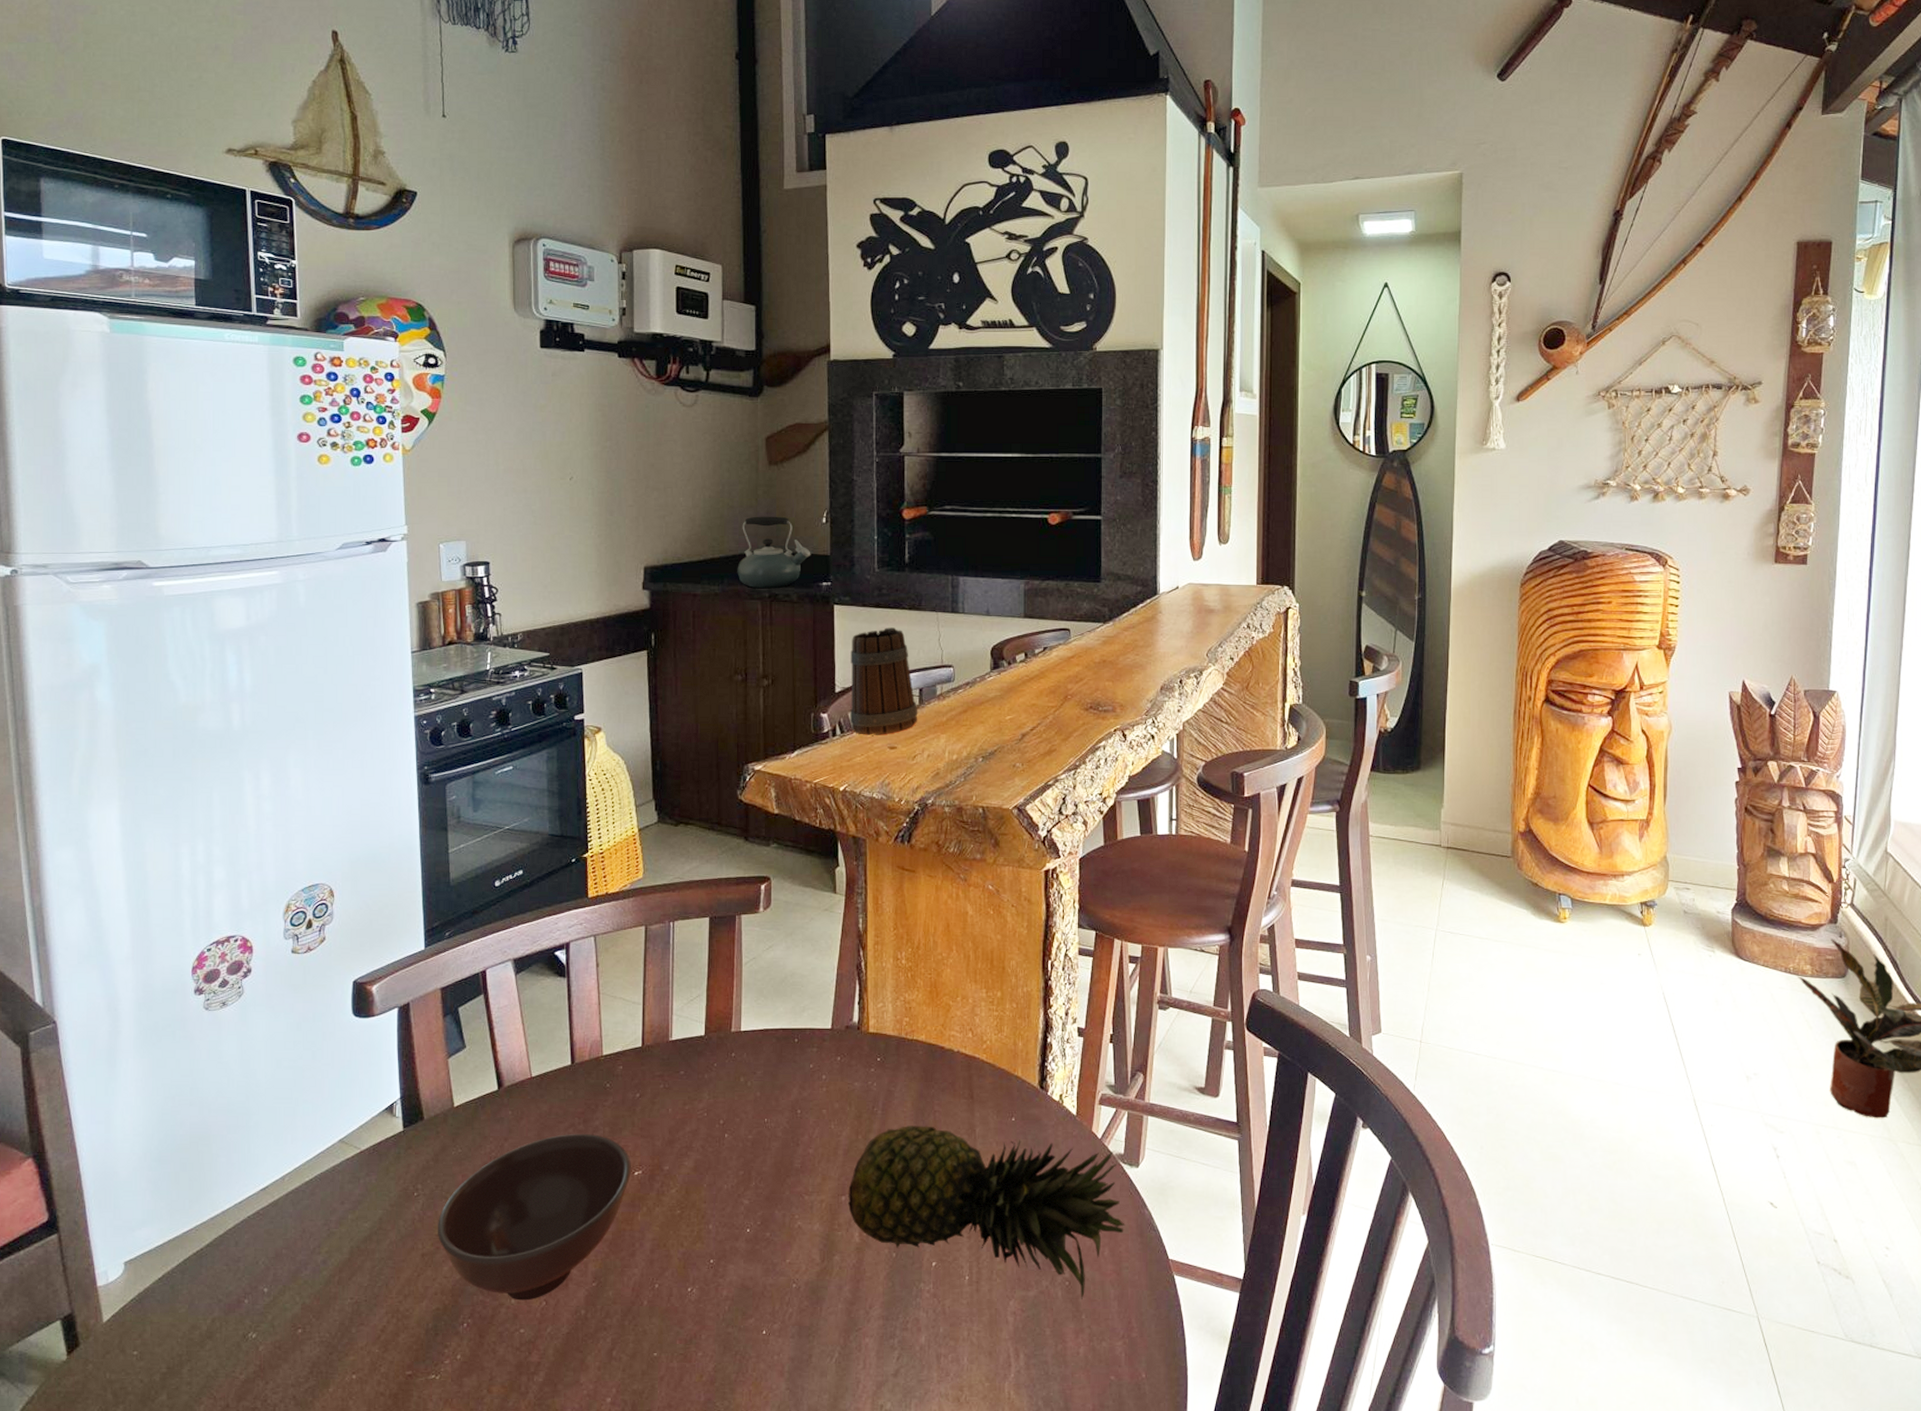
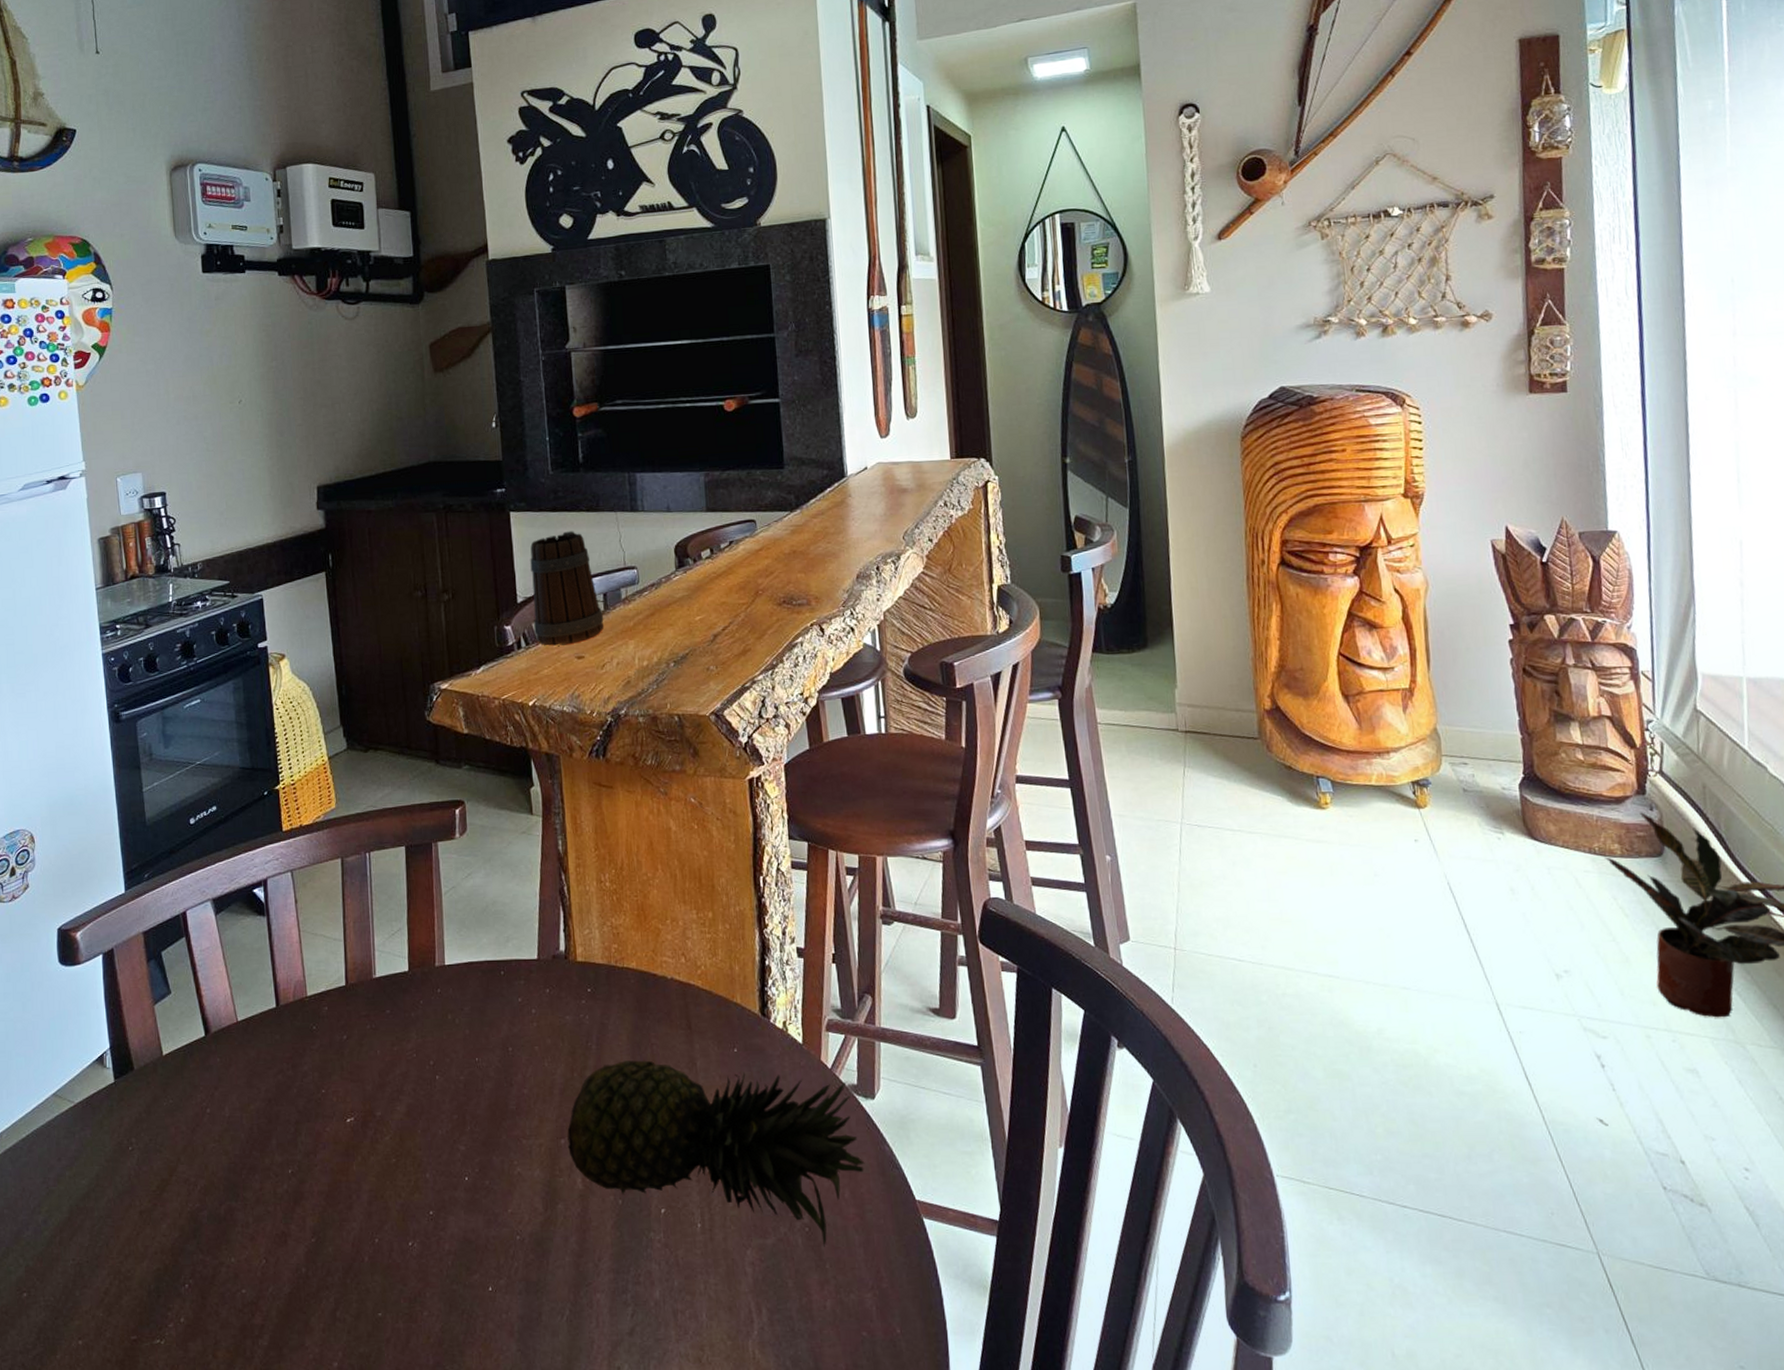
bowl: present [437,1133,631,1301] -> none [153,1079,343,1259]
kettle: present [737,516,811,589] -> none [409,424,483,501]

